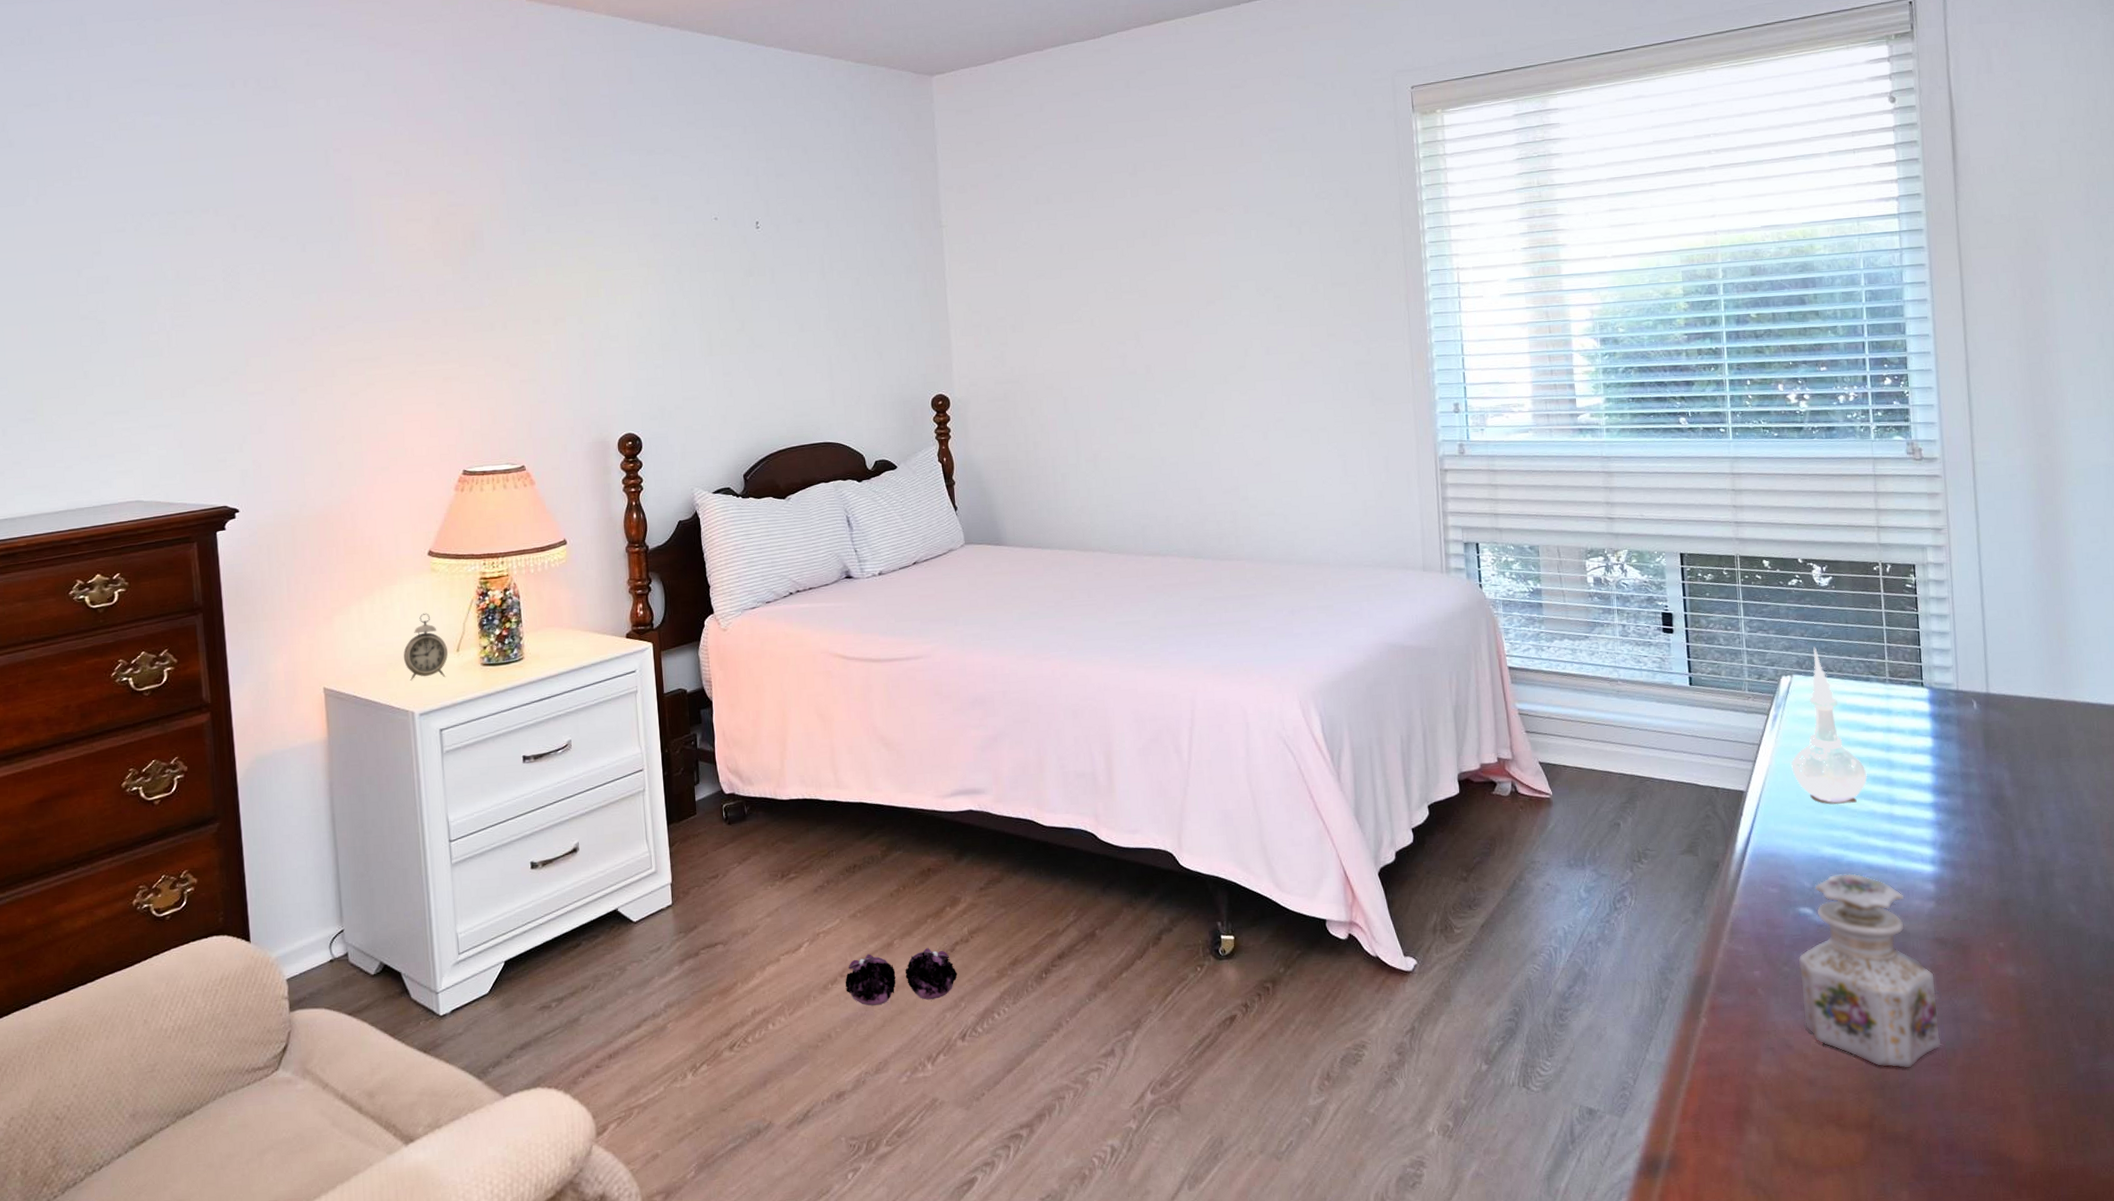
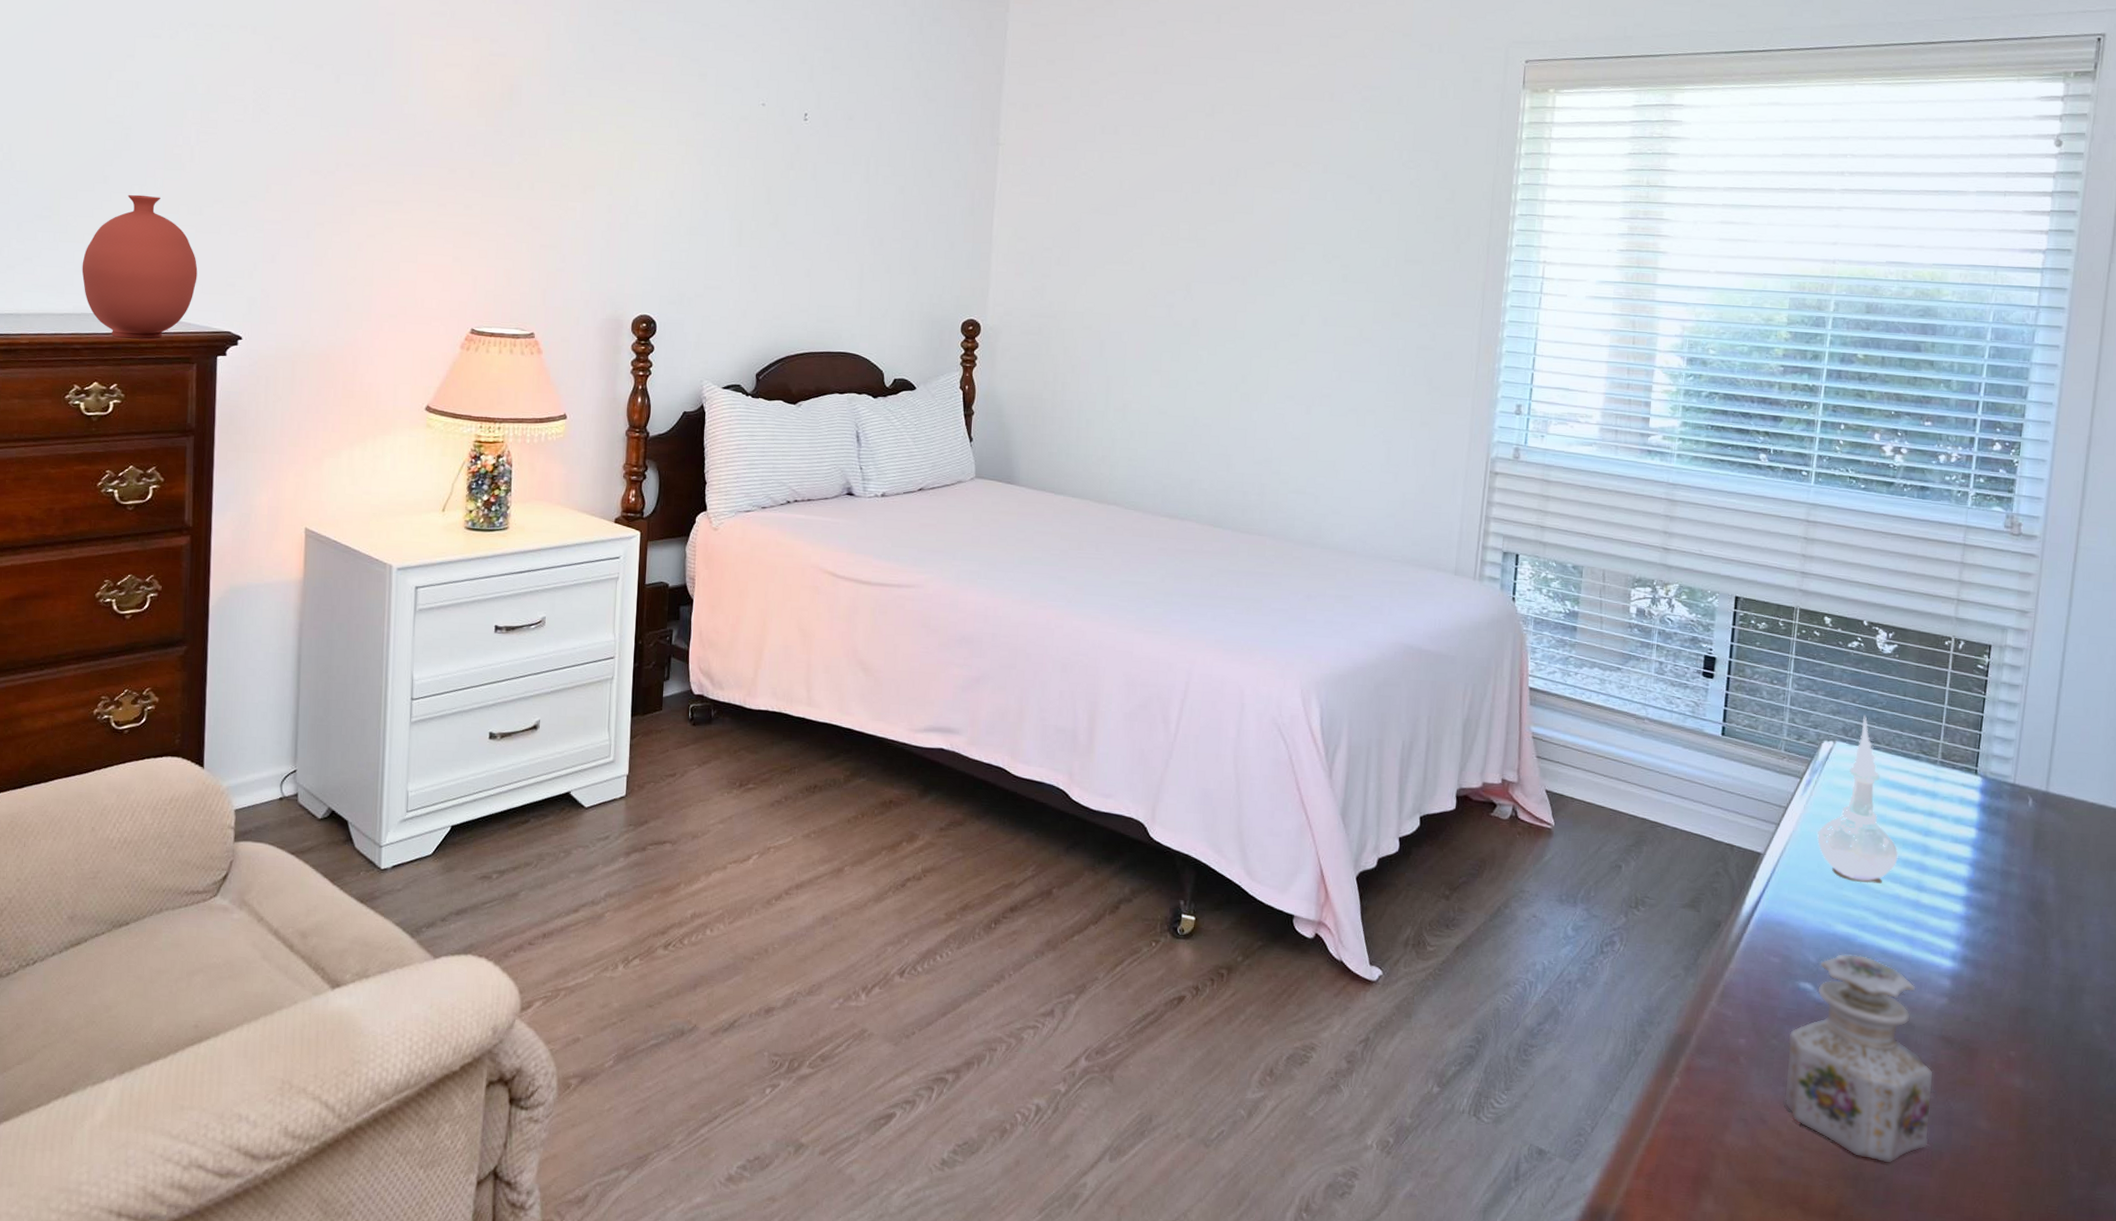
decorative vase: none [71,384,188,528] -> present [82,194,198,340]
alarm clock: present [403,613,448,681] -> none [388,468,433,535]
slippers: present [845,948,958,1006] -> none [789,876,905,932]

